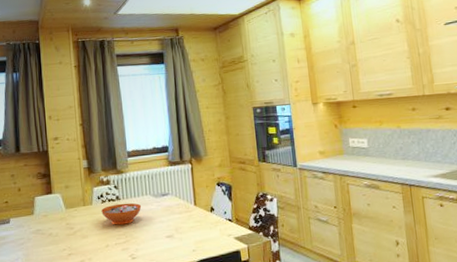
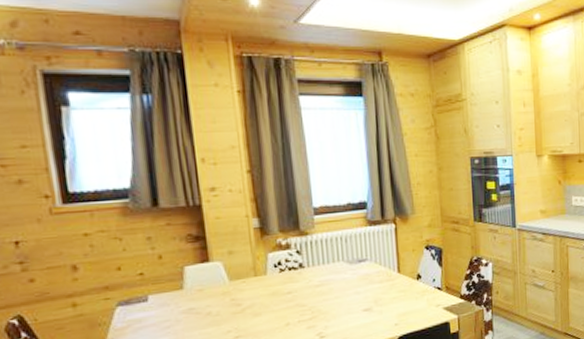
decorative bowl: present [101,202,142,225] -> none [279,271,333,299]

